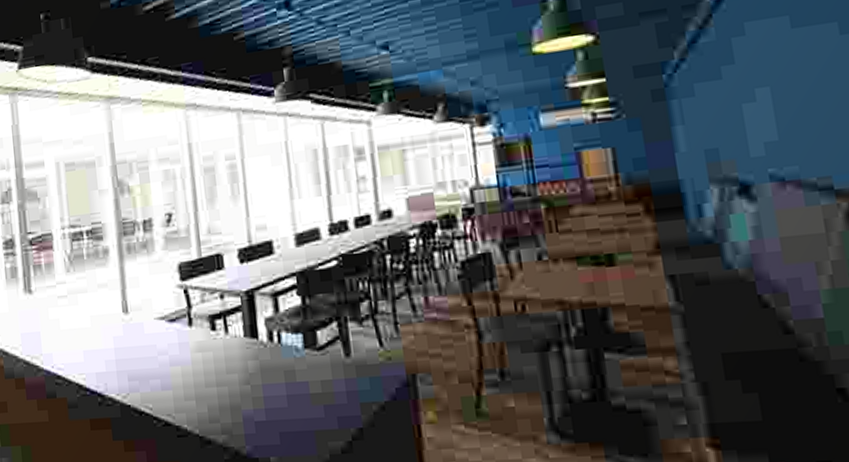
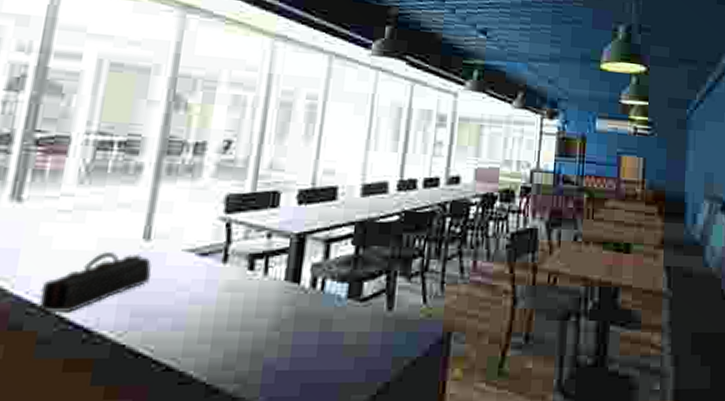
pencil case: none [61,325,136,382] -> present [38,251,152,312]

